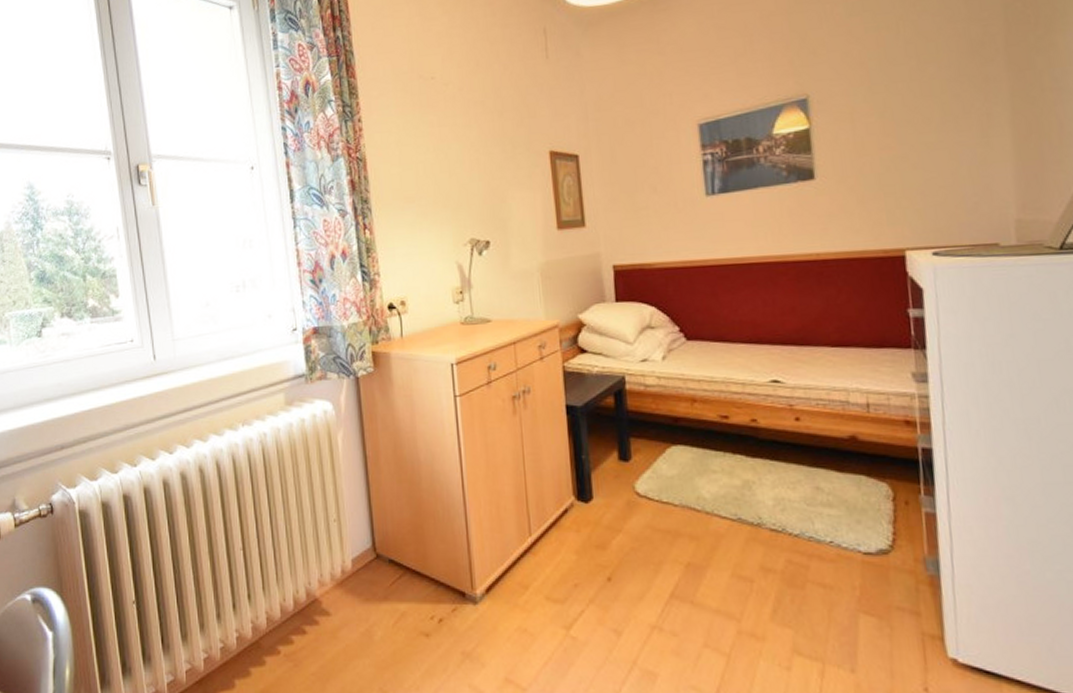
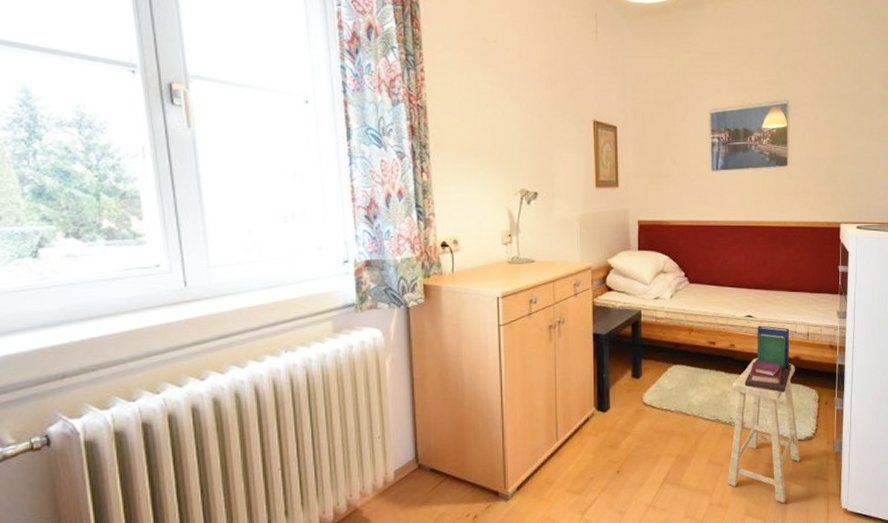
footstool: none [757,437,872,642] -> present [727,358,801,504]
book: none [775,393,846,486] -> present [744,325,792,393]

